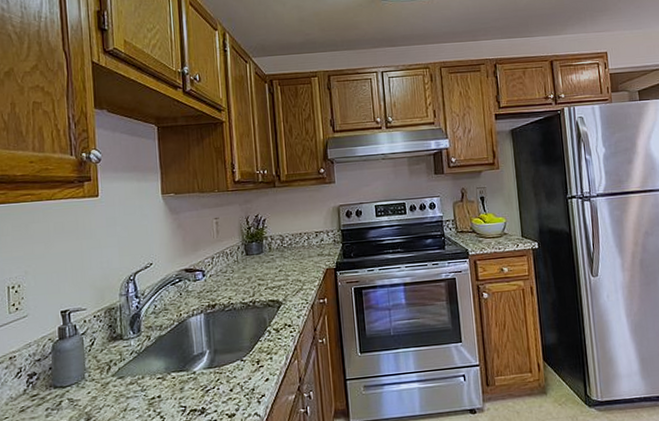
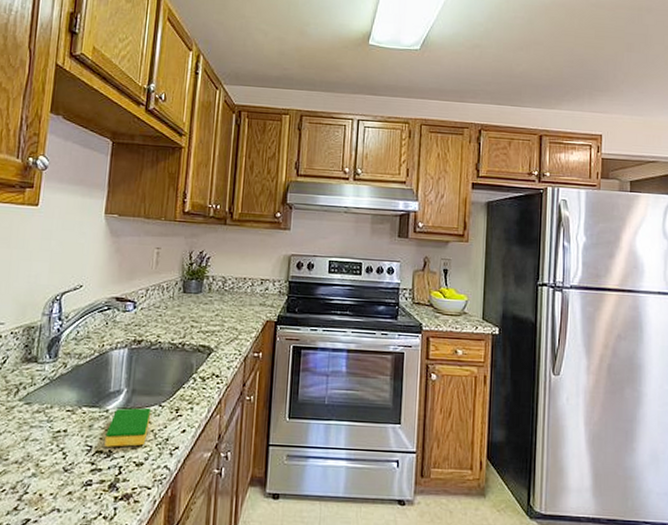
dish sponge: none [196,364,235,405] -> present [104,407,151,447]

